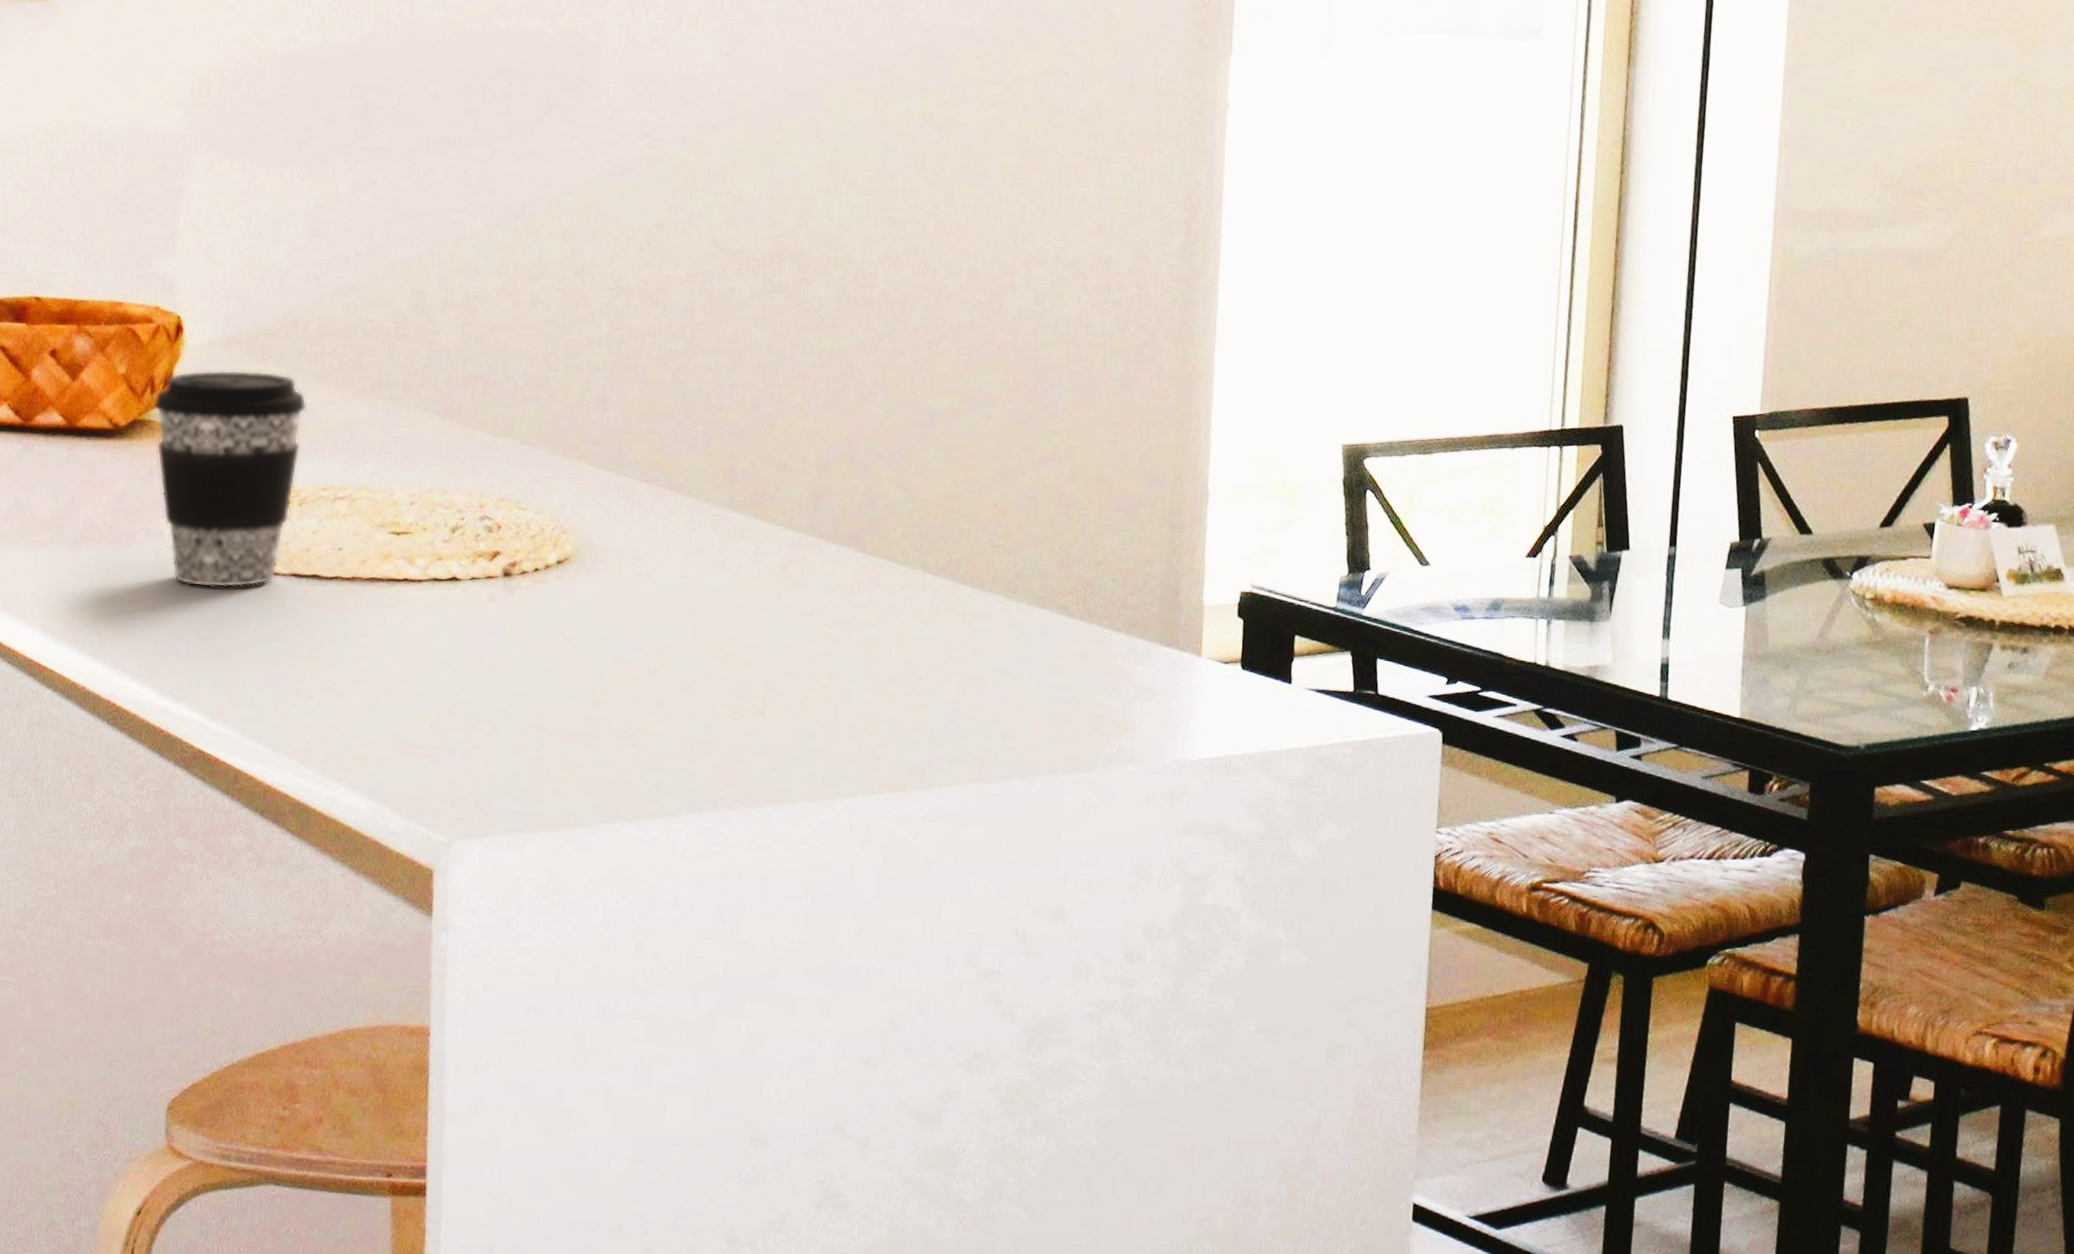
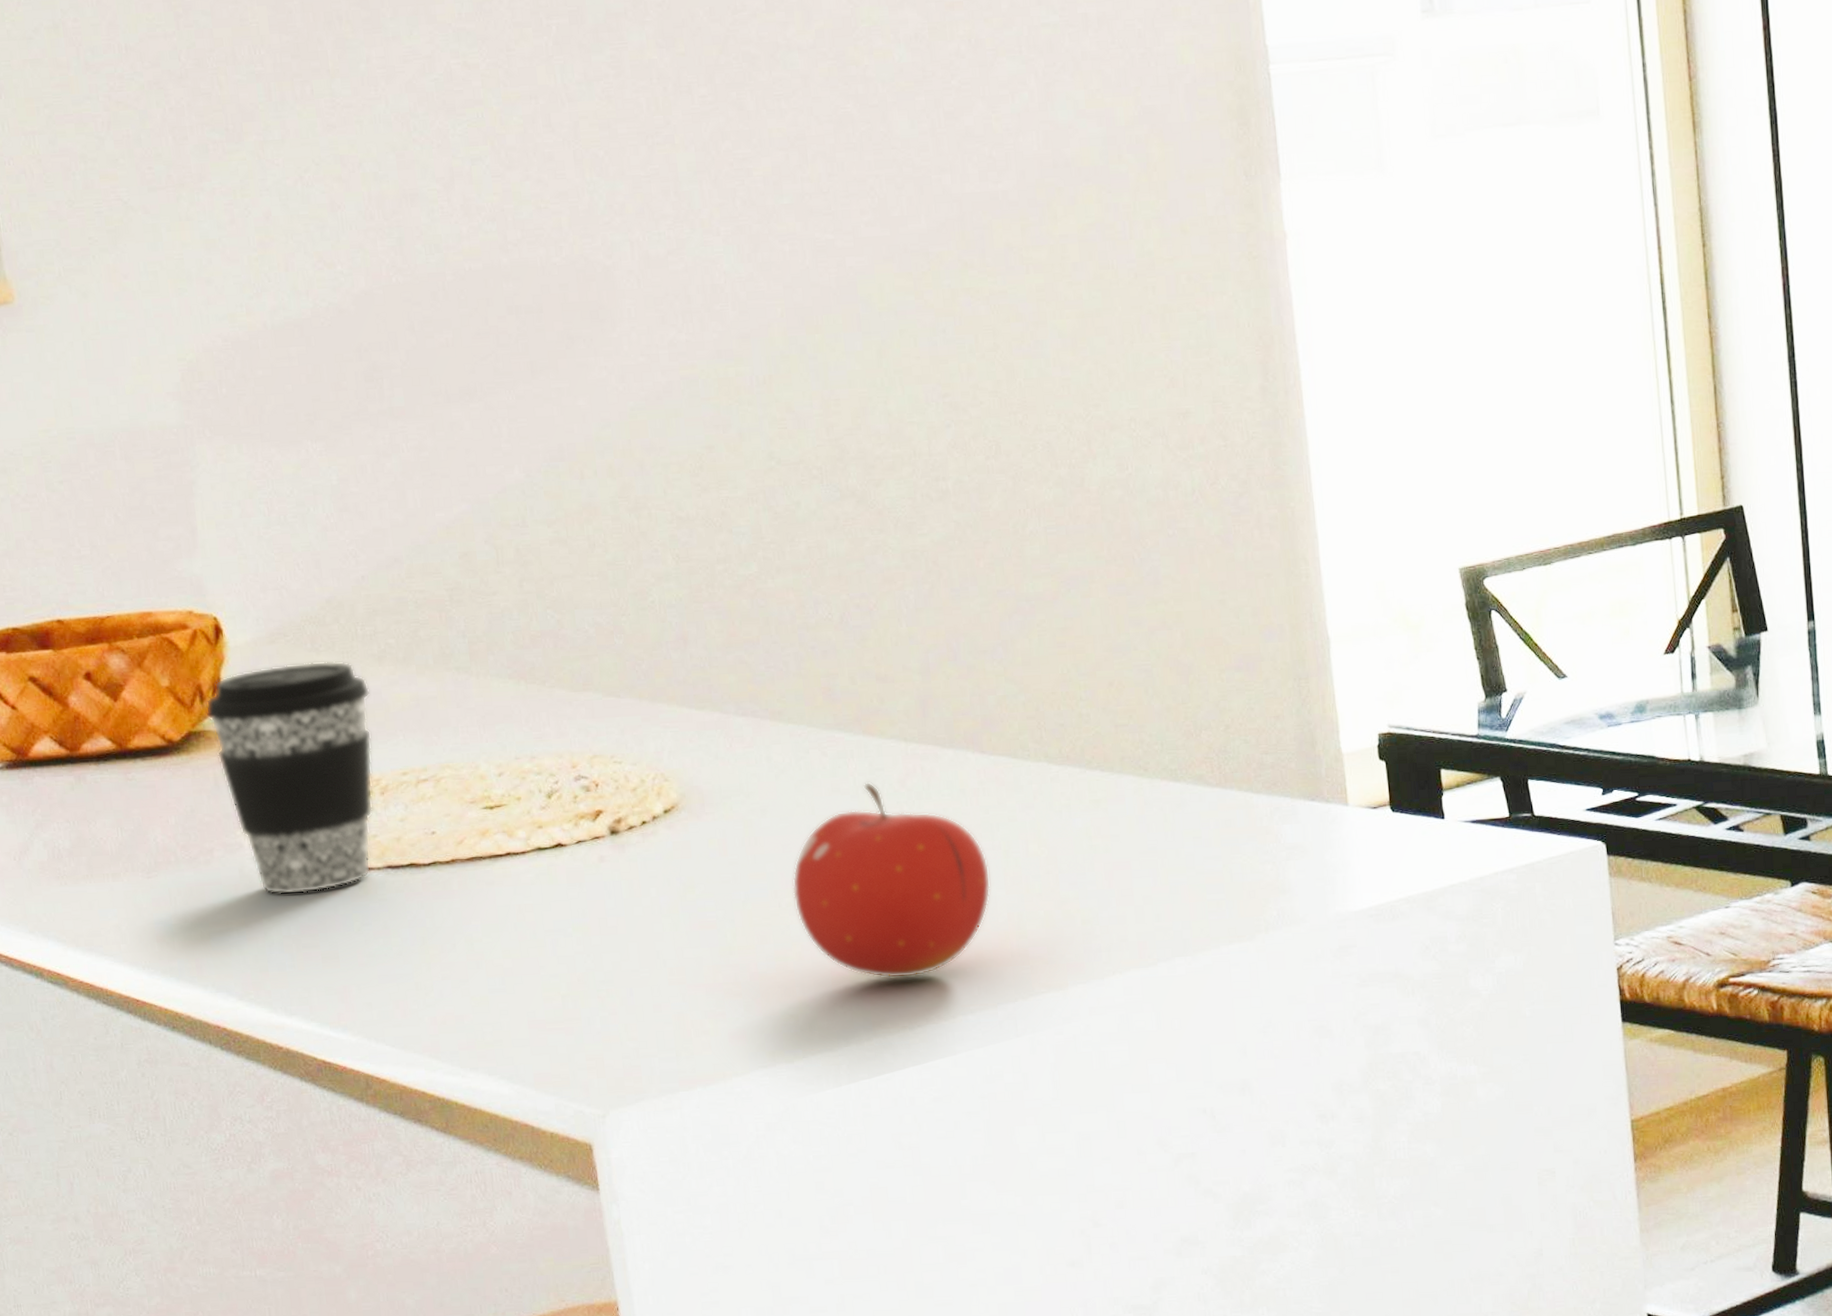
fruit: none [662,563,852,758] -> present [792,781,991,979]

